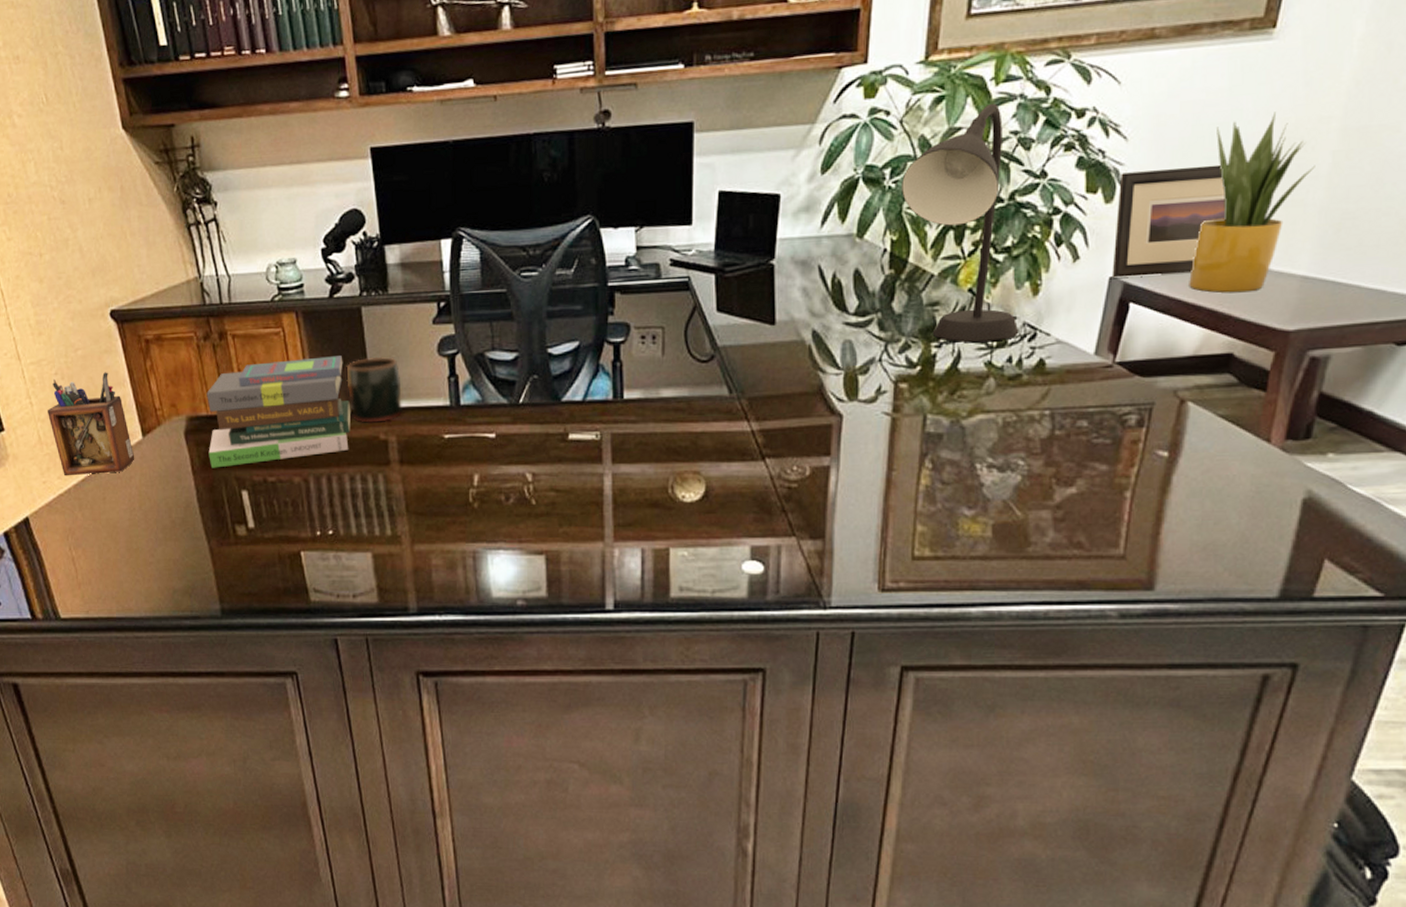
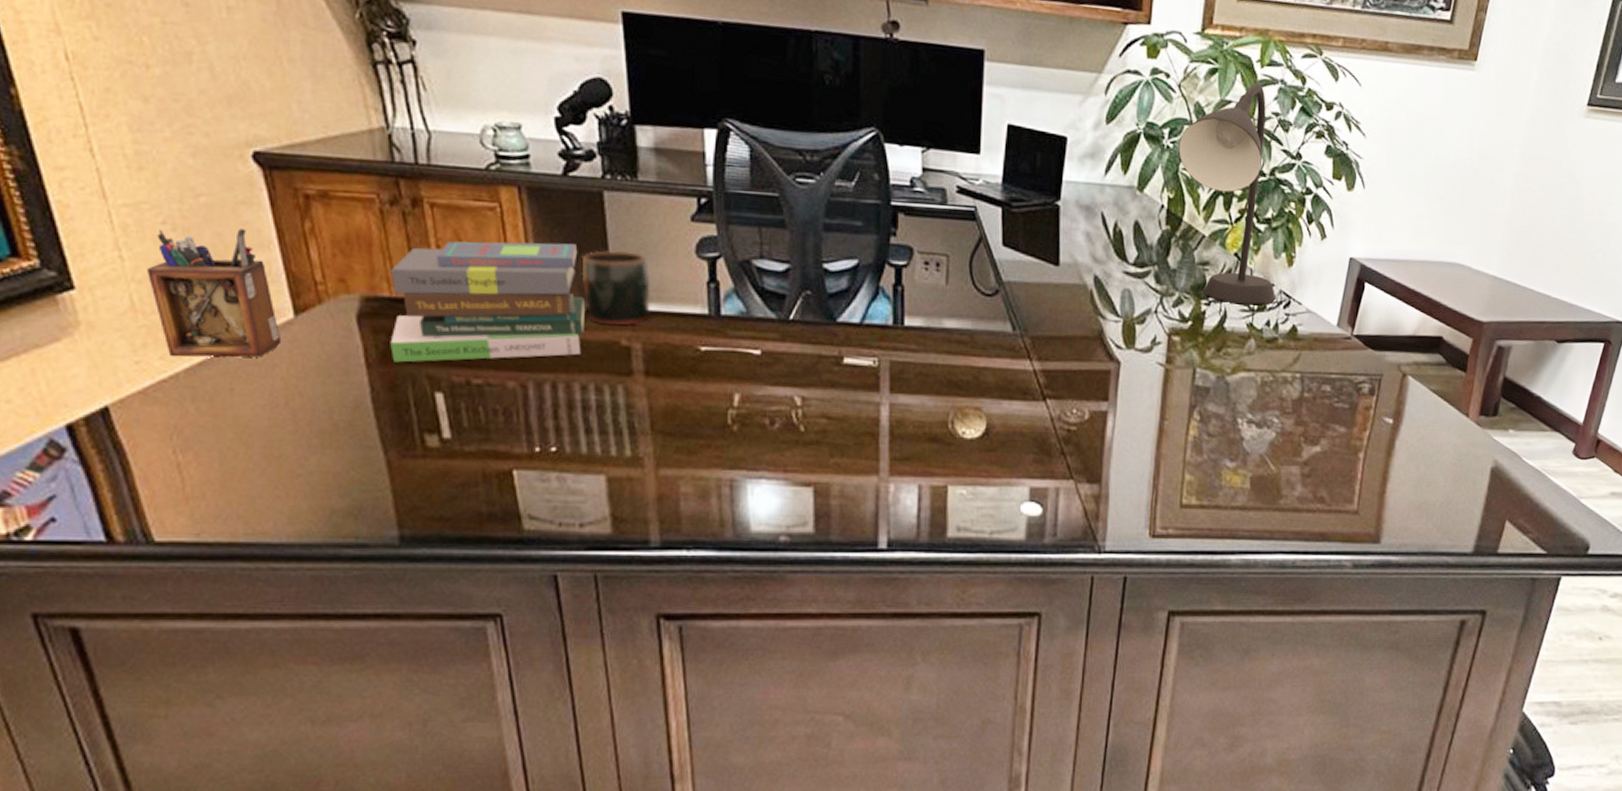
picture frame: present [1111,164,1226,278] -> none [1351,165,1439,263]
planter: present [1189,112,1315,293] -> none [1410,132,1503,285]

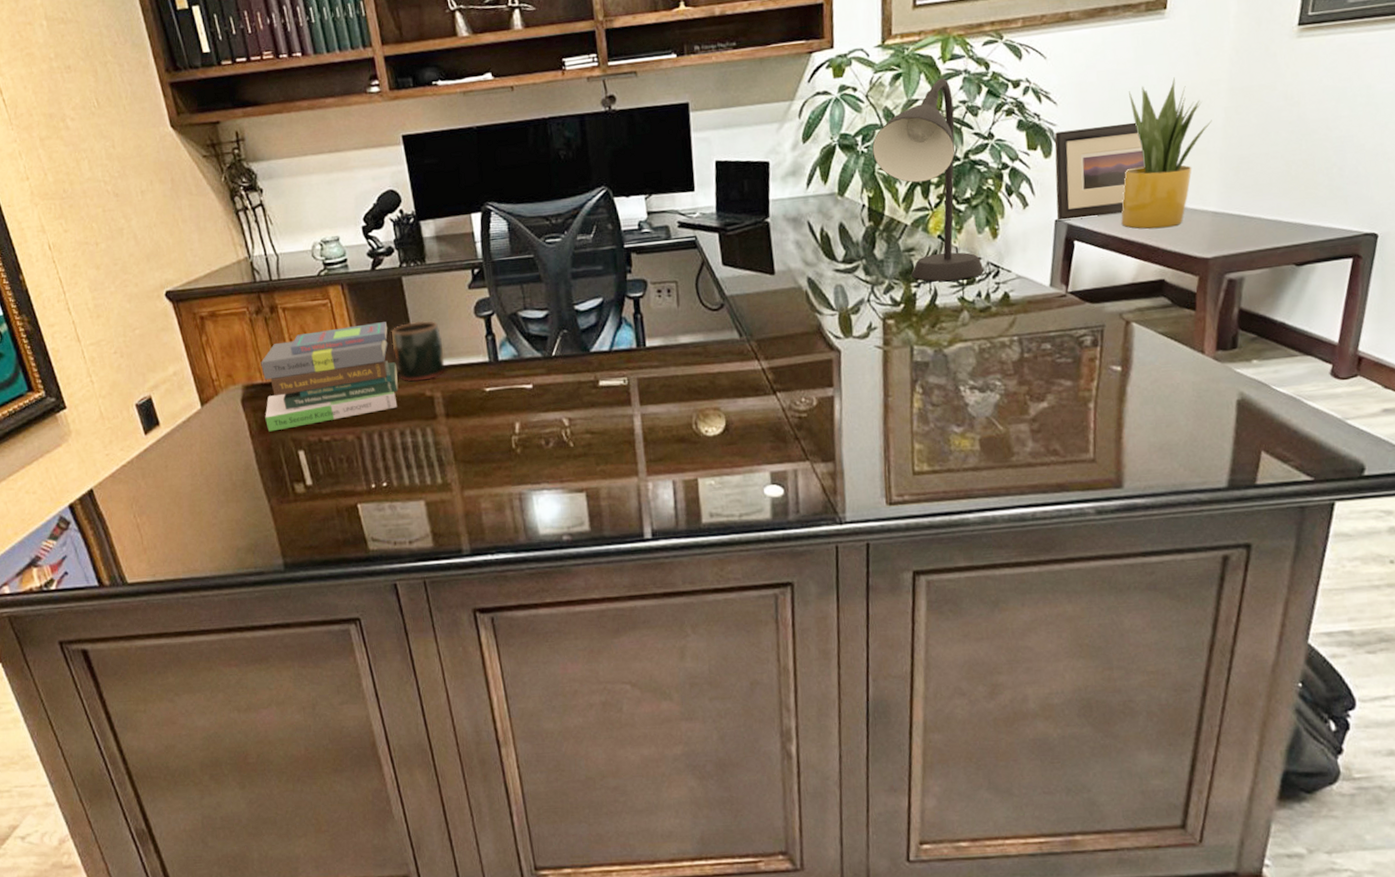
desk organizer: present [148,228,282,358] -> none [108,348,195,448]
picture frame: none [1351,165,1439,263] -> present [1054,122,1145,221]
planter: none [1410,132,1503,285] -> present [1121,77,1212,229]

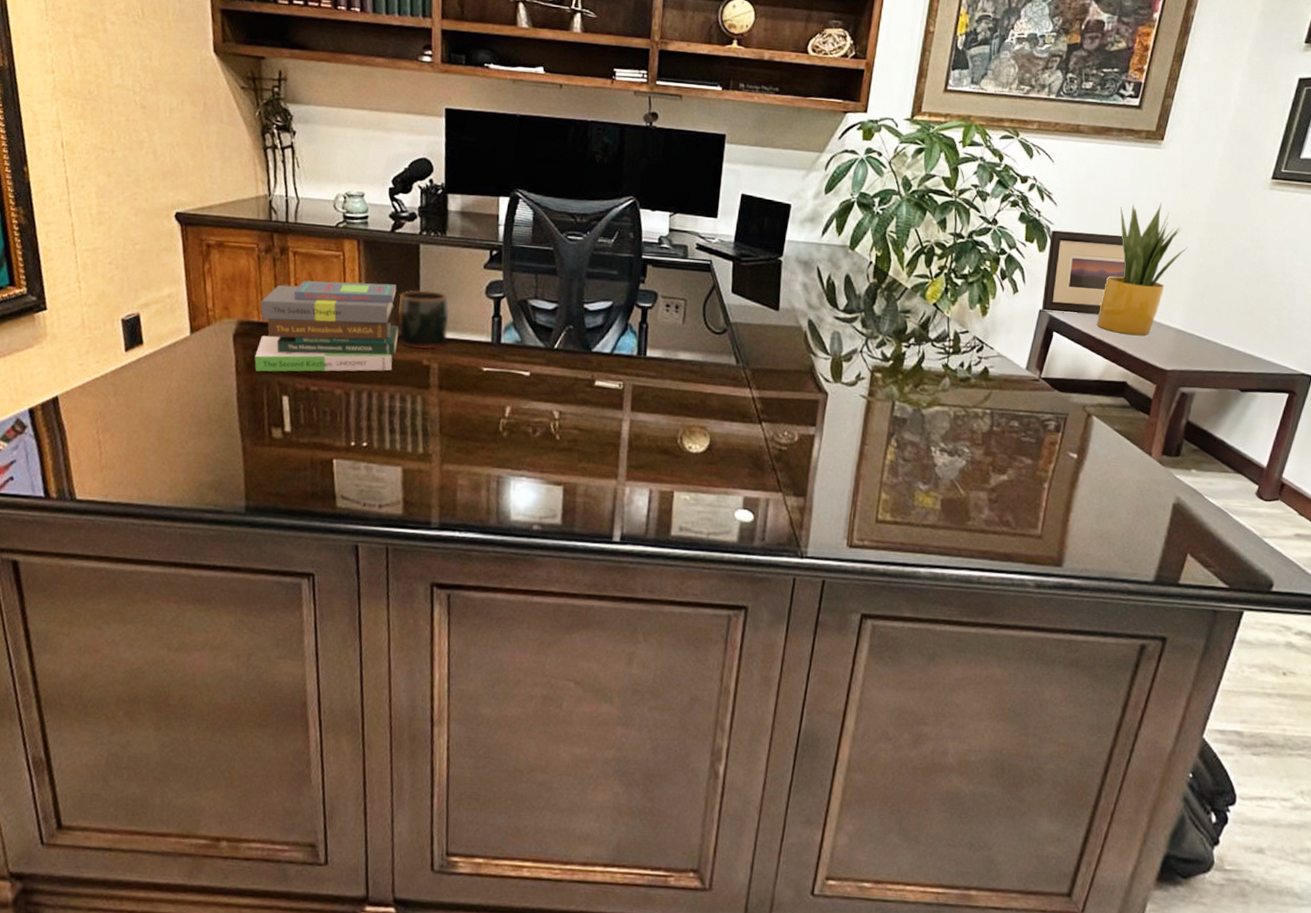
desk lamp: present [872,78,985,282] -> none [887,160,970,349]

